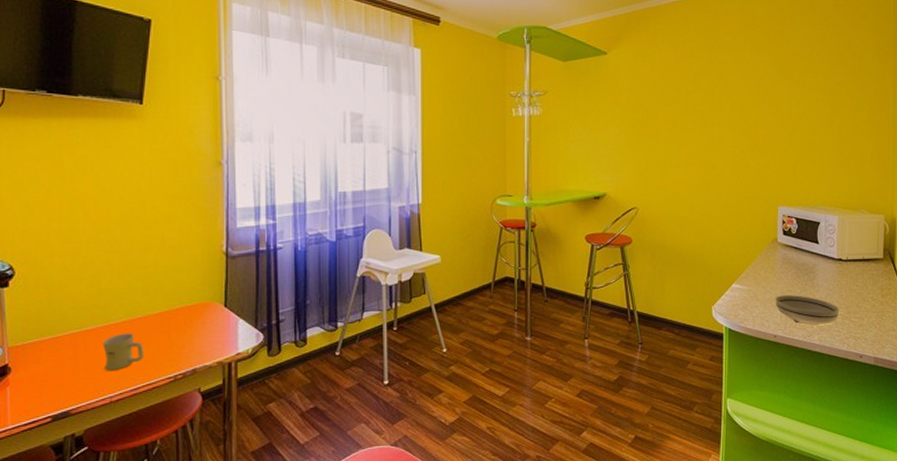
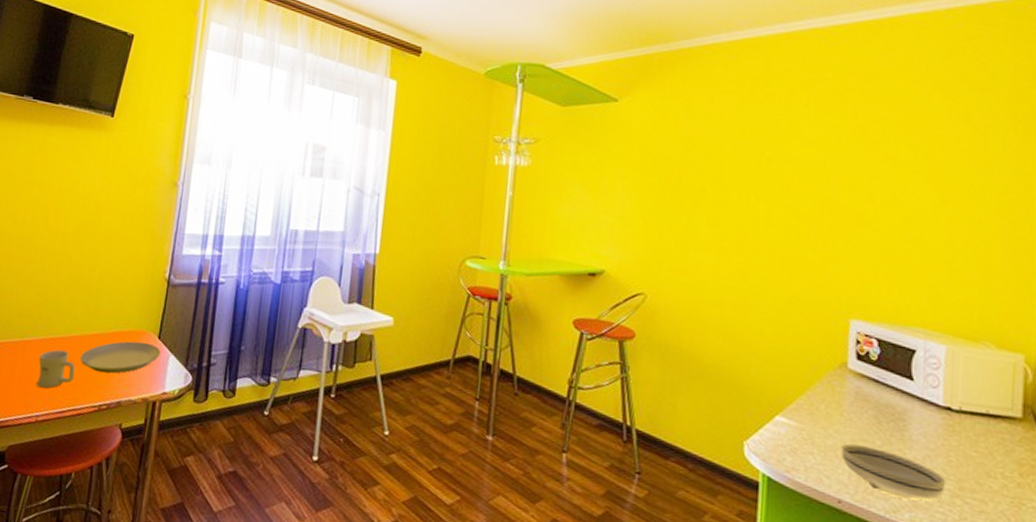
plate: none [146,312,229,347] -> present [80,341,161,374]

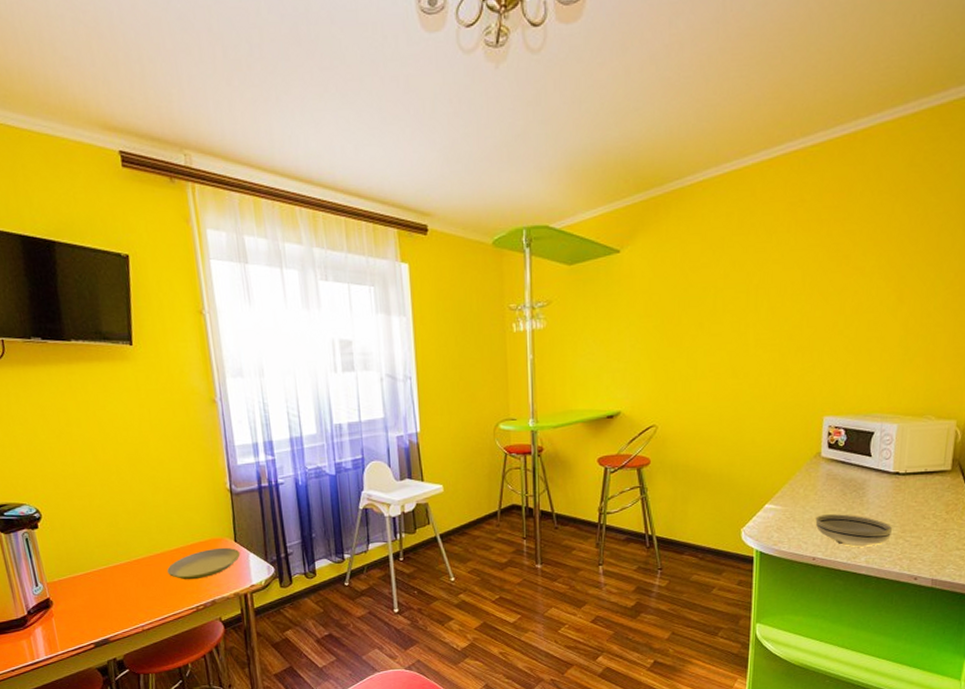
mug: present [36,349,76,388] -> none [128,568,167,602]

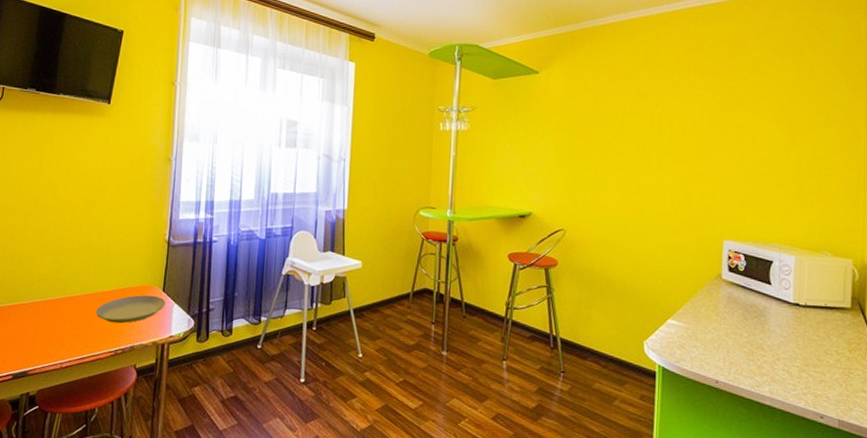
bowl: present [815,514,892,547] -> none [717,337,795,376]

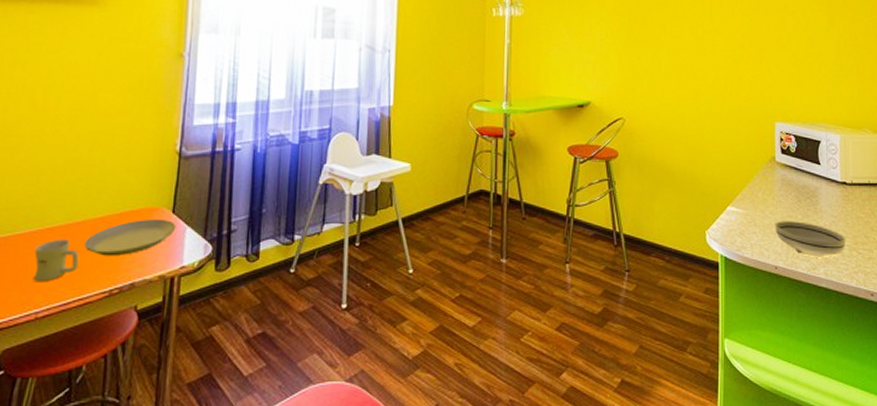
mug: none [58,306,92,339] -> present [33,239,79,281]
bowl: none [717,337,795,376] -> present [775,221,845,257]

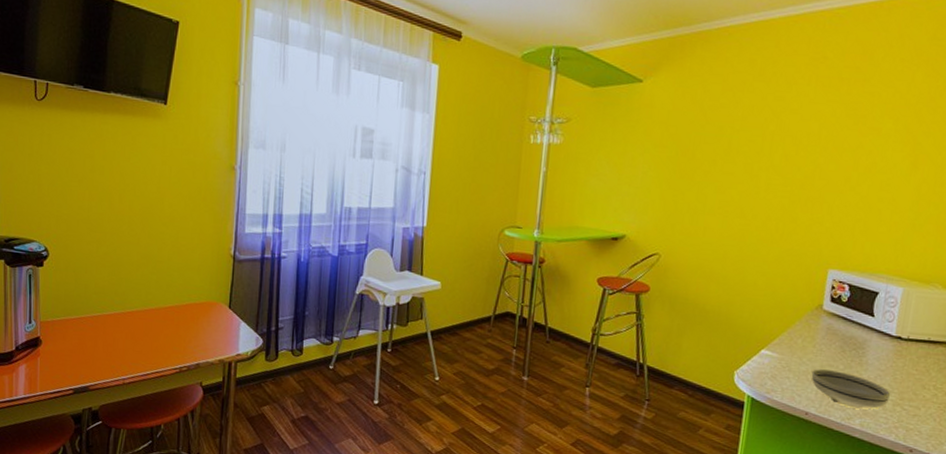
mug: present [33,239,79,281] -> none [119,321,155,355]
plate: present [83,218,176,256] -> none [157,311,232,340]

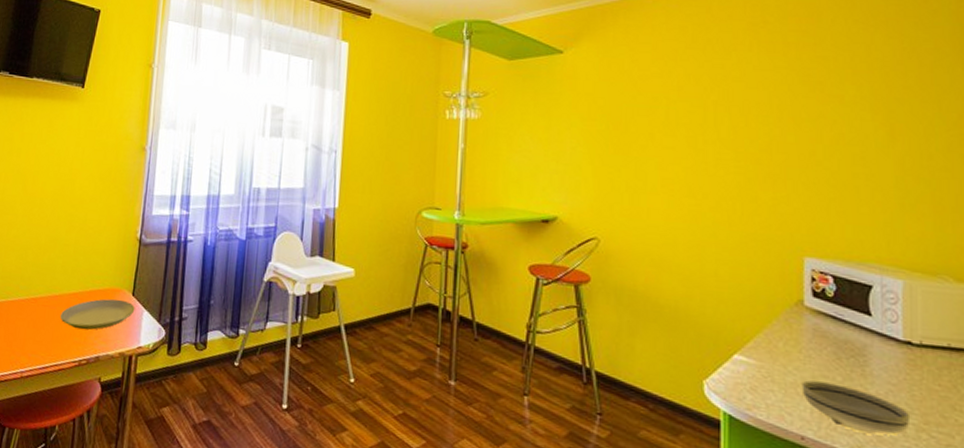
plate: none [157,311,232,340] -> present [60,299,135,330]

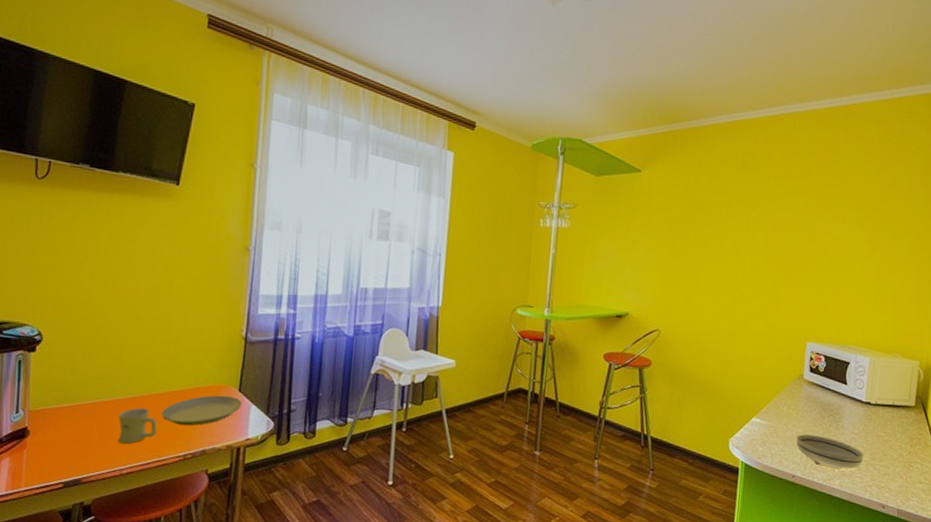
mug: none [20,308,56,346] -> present [118,407,157,444]

